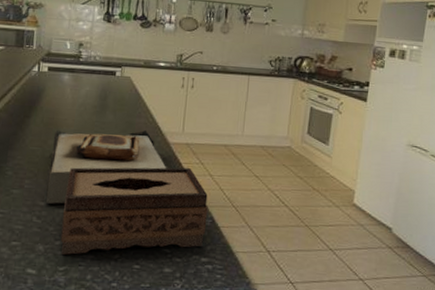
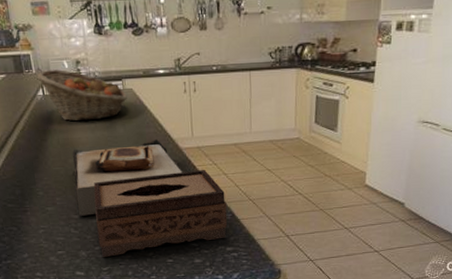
fruit basket: none [35,48,124,103] -> present [36,70,127,122]

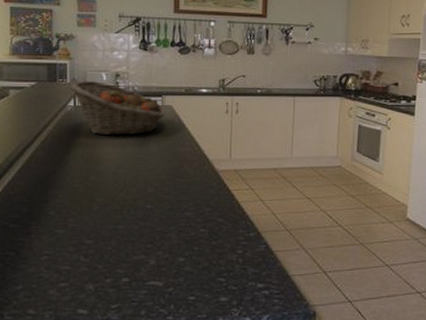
toast: present [72,139,184,216] -> none [92,160,218,241]
tissue box: present [94,170,228,257] -> none [111,195,261,292]

